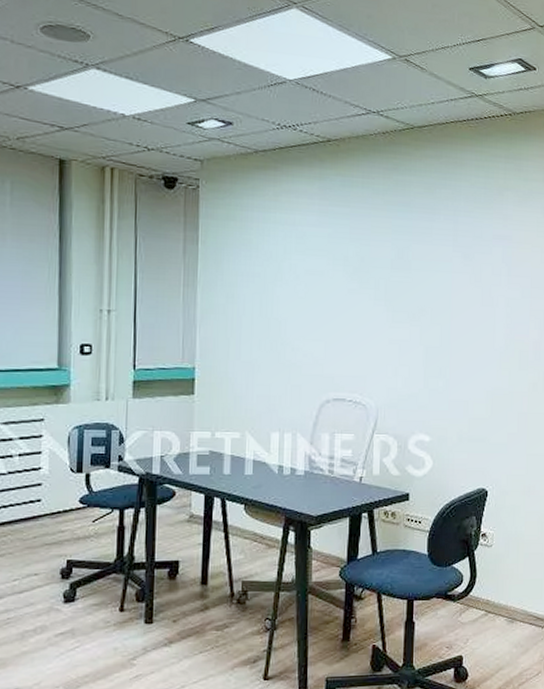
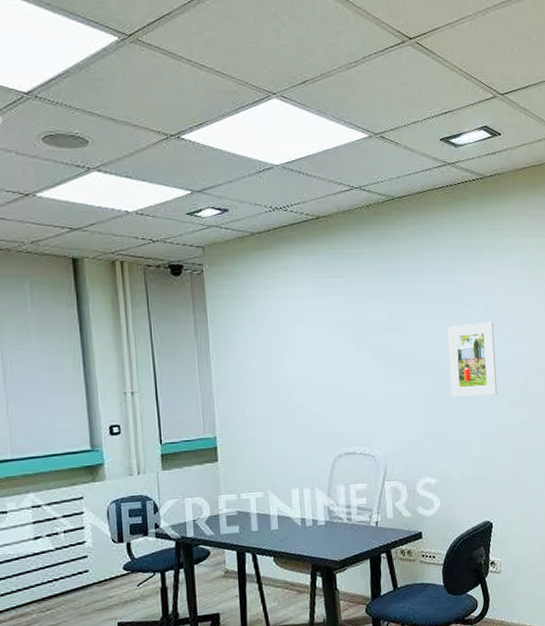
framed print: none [456,270,509,351] -> present [447,321,498,397]

